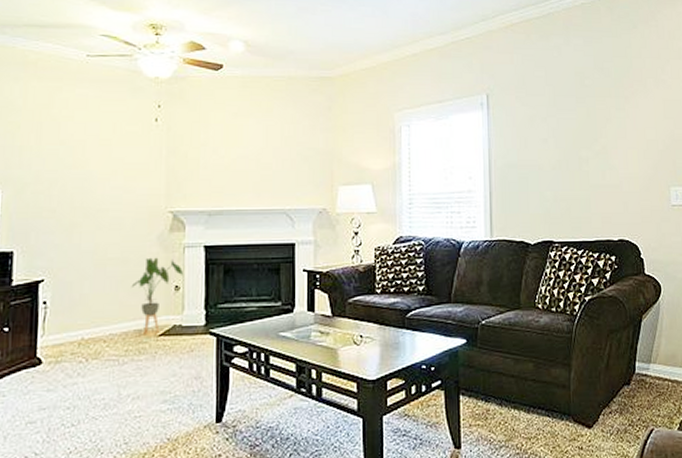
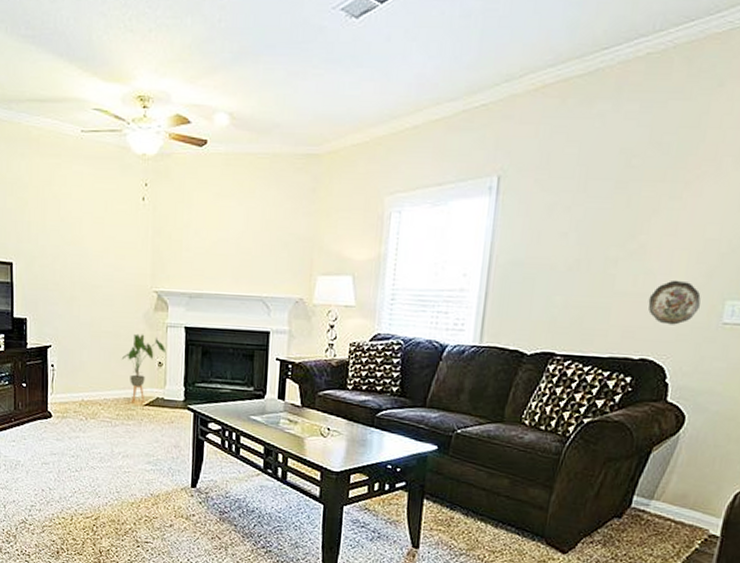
decorative plate: none [616,173,653,209] -> present [648,280,701,325]

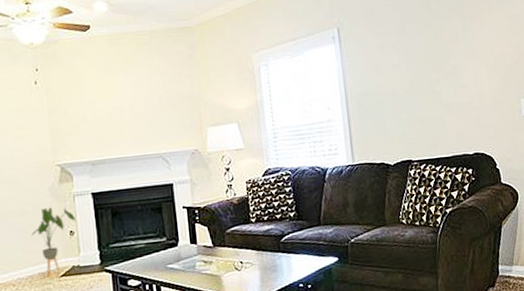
decorative plate: present [648,280,701,325] -> none [468,89,504,124]

